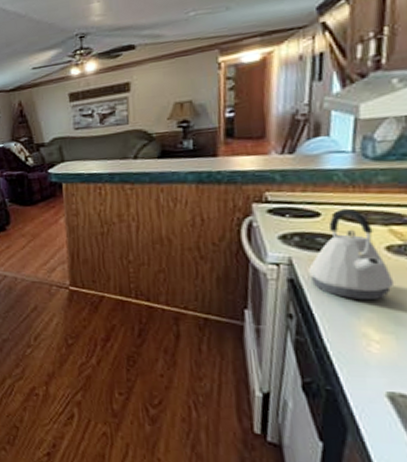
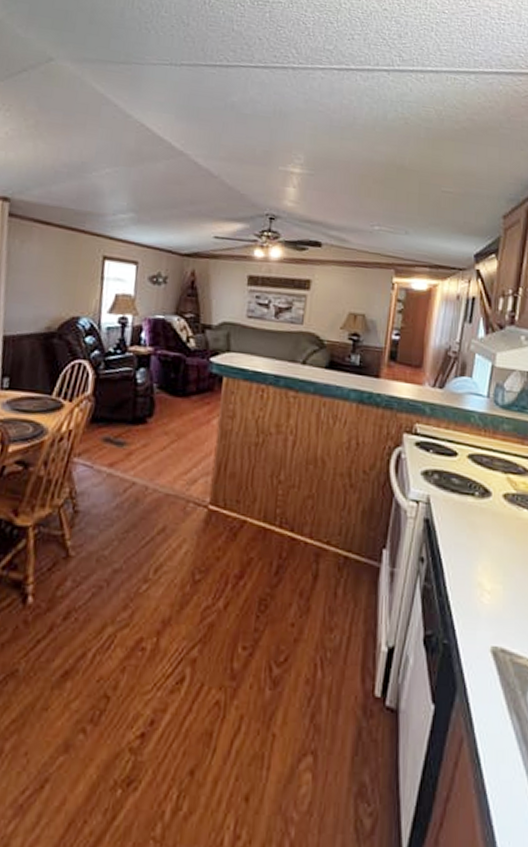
kettle: present [308,208,395,299] -> none [442,451,507,547]

